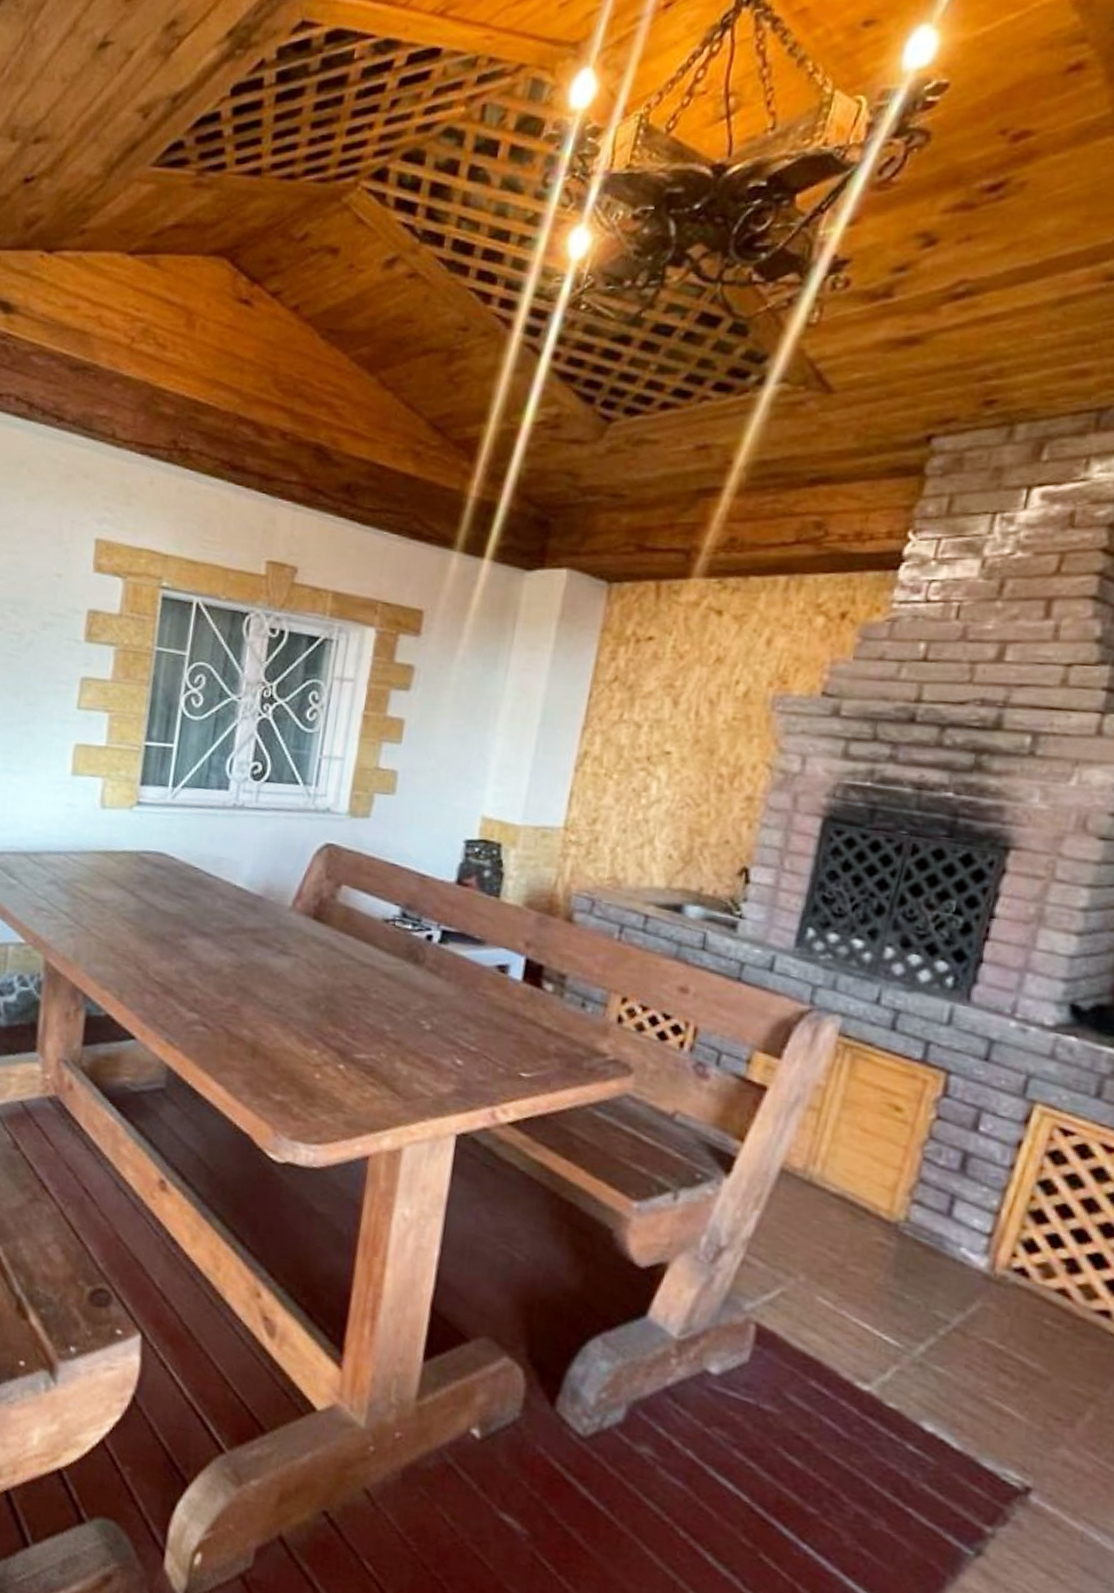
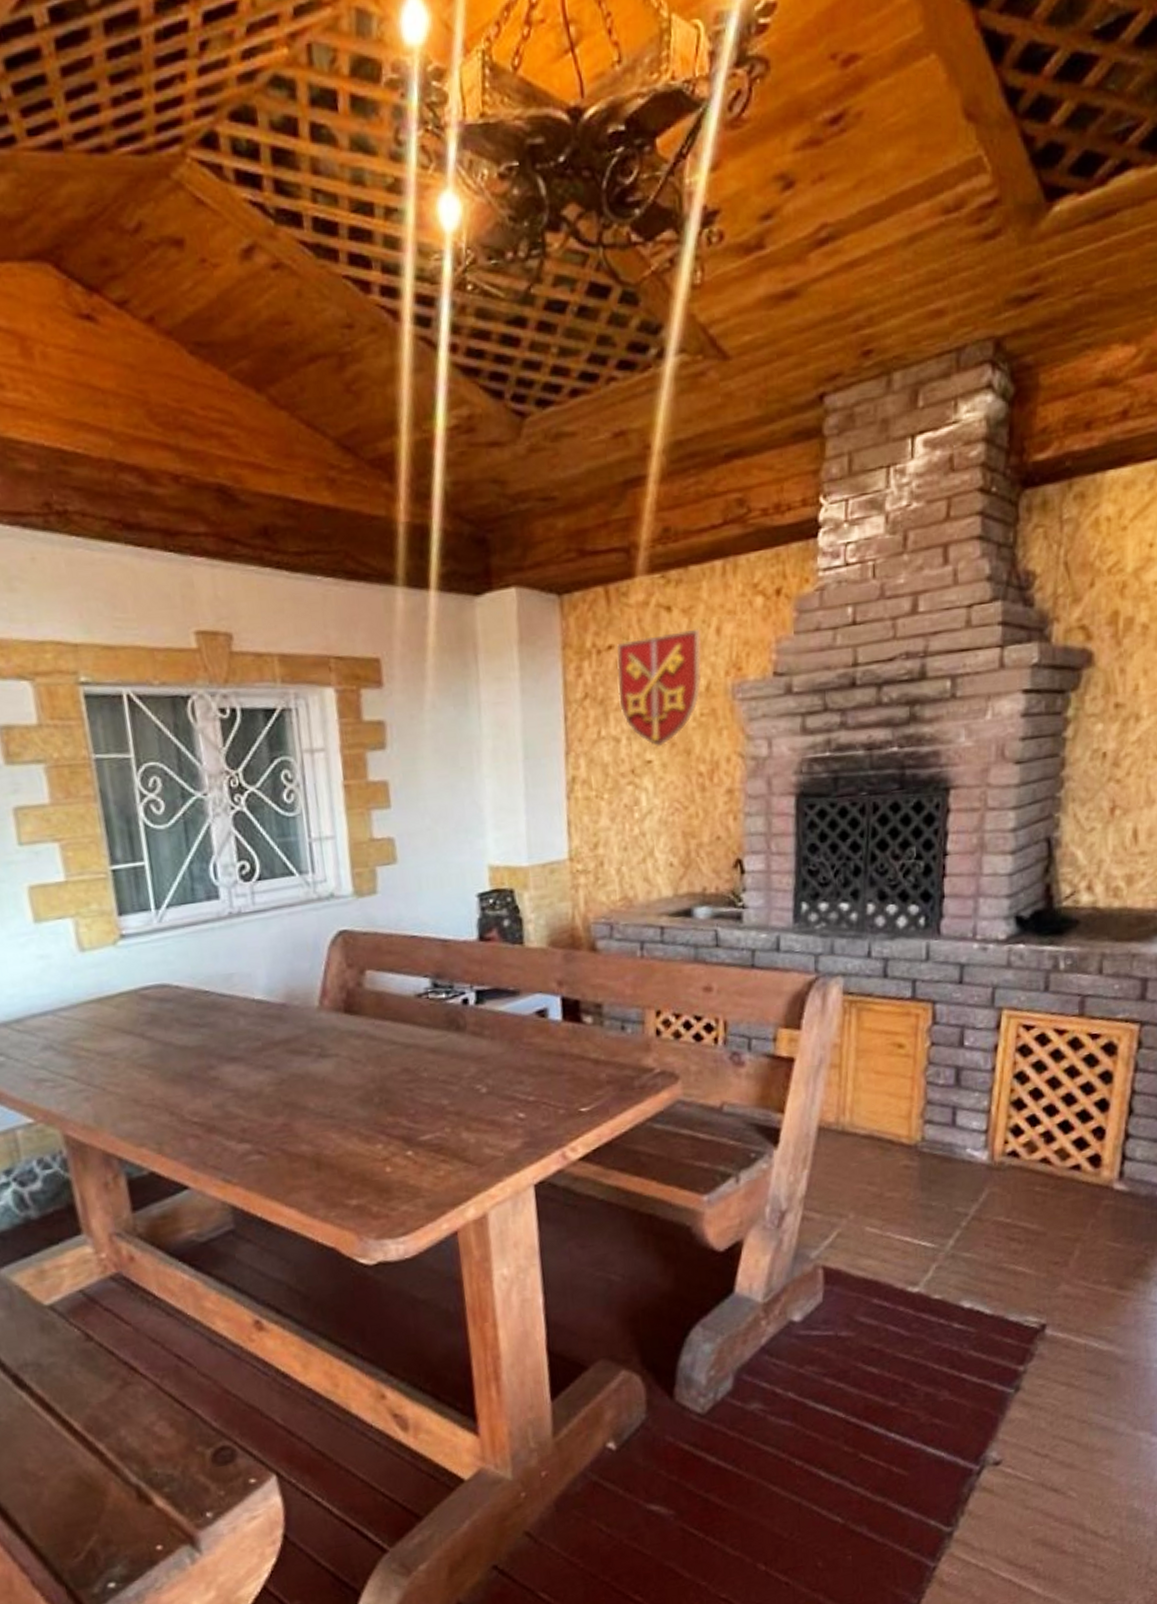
decorative shield: none [648,635,750,742] -> present [616,628,702,748]

